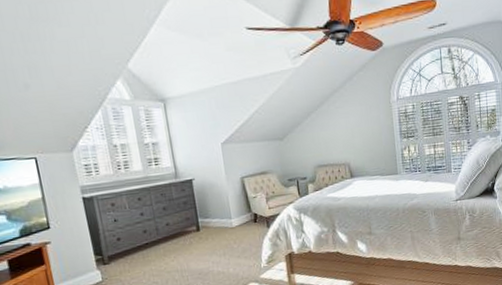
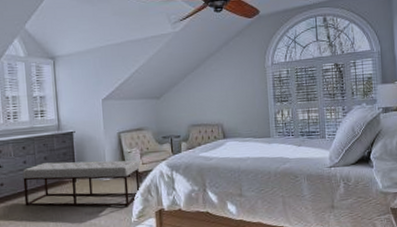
bench: none [140,205,268,260] -> present [22,160,140,207]

